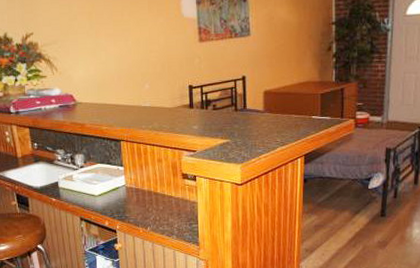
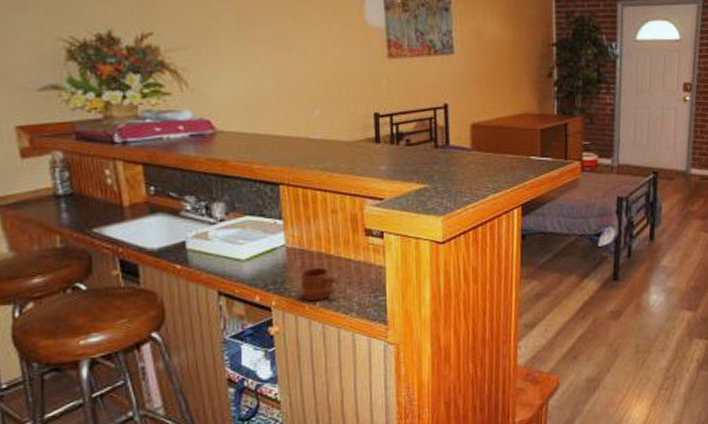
mug: none [136,202,164,227] -> present [300,268,339,302]

